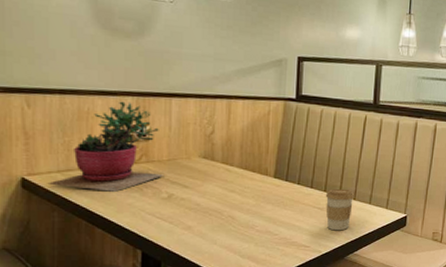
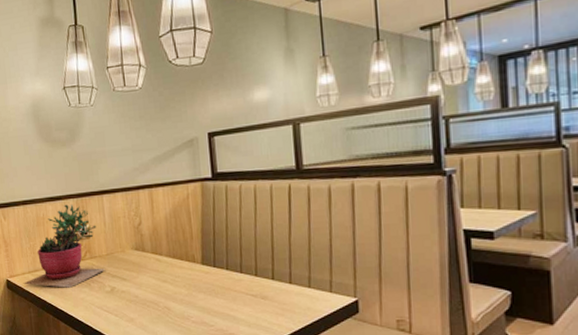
coffee cup: present [325,188,355,231] -> none [257,271,291,320]

